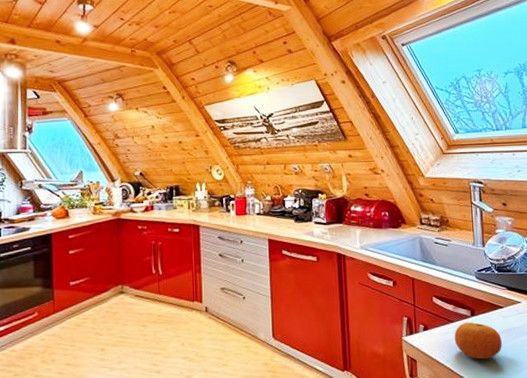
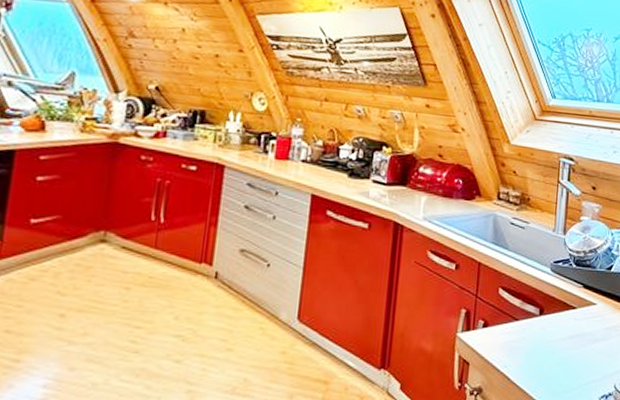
fruit: present [454,322,502,360] -> none [516,321,570,368]

